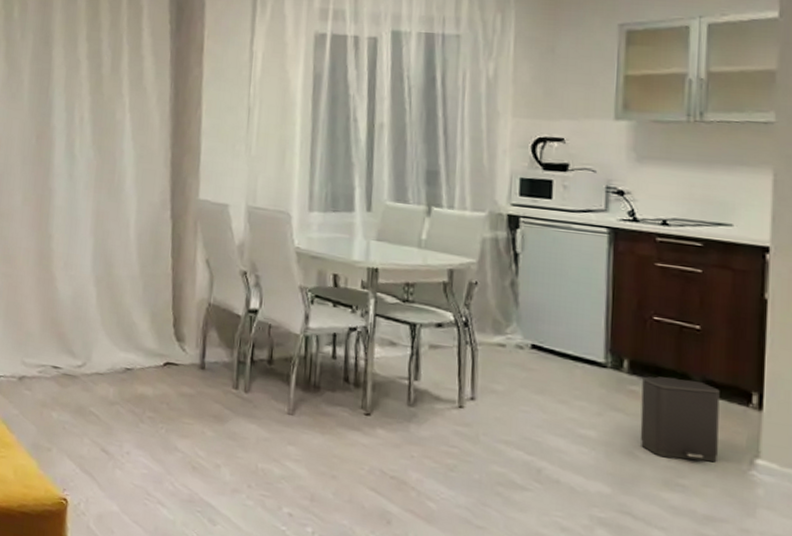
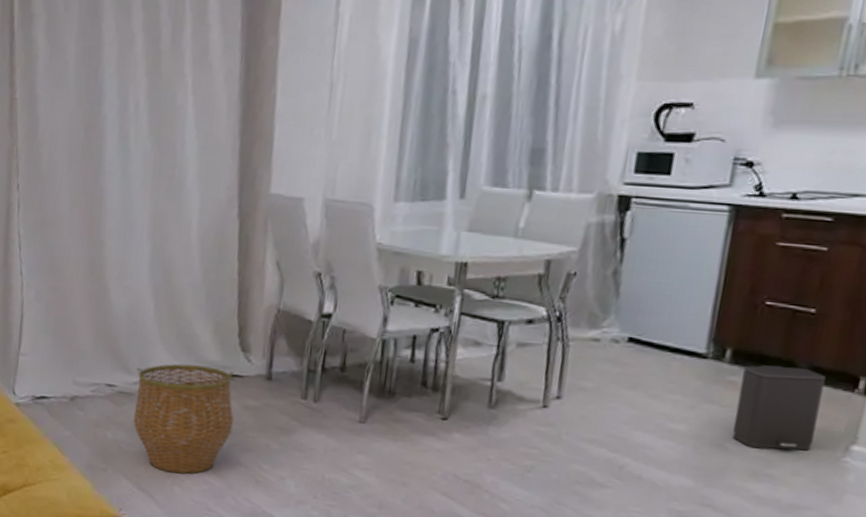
basket: none [76,349,171,458] -> present [133,363,235,474]

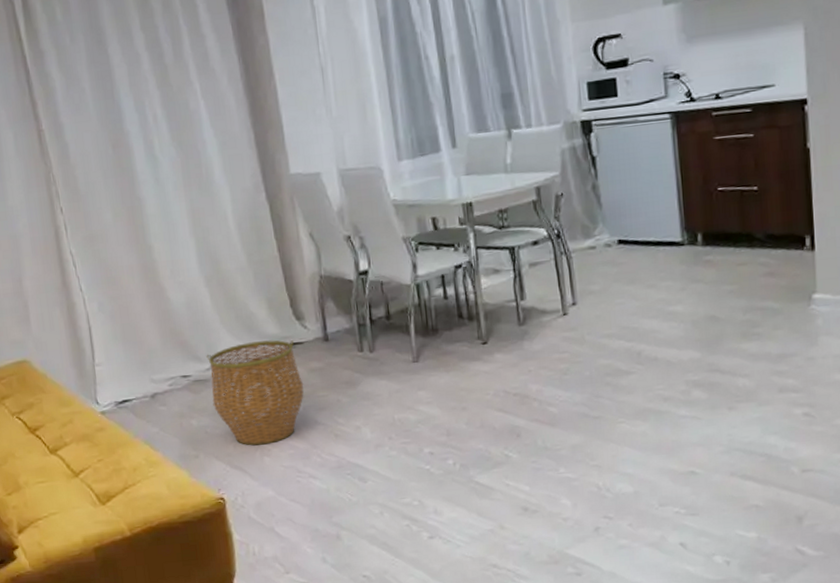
pedal bin: present [732,365,826,451] -> none [715,237,783,314]

